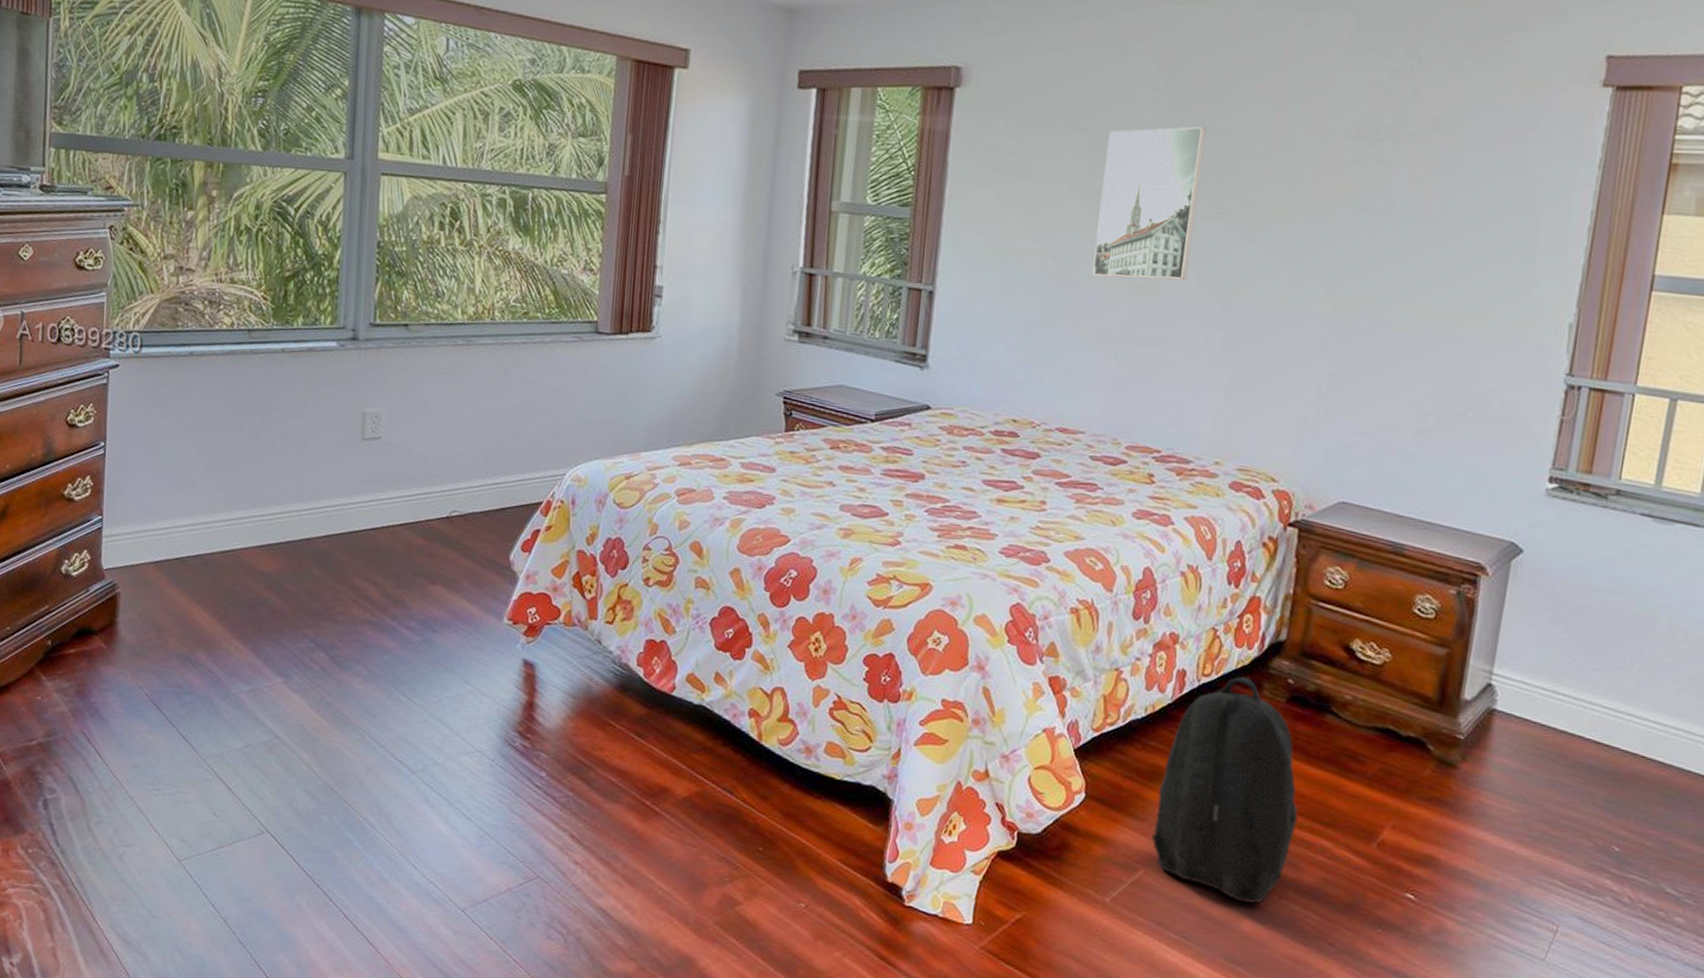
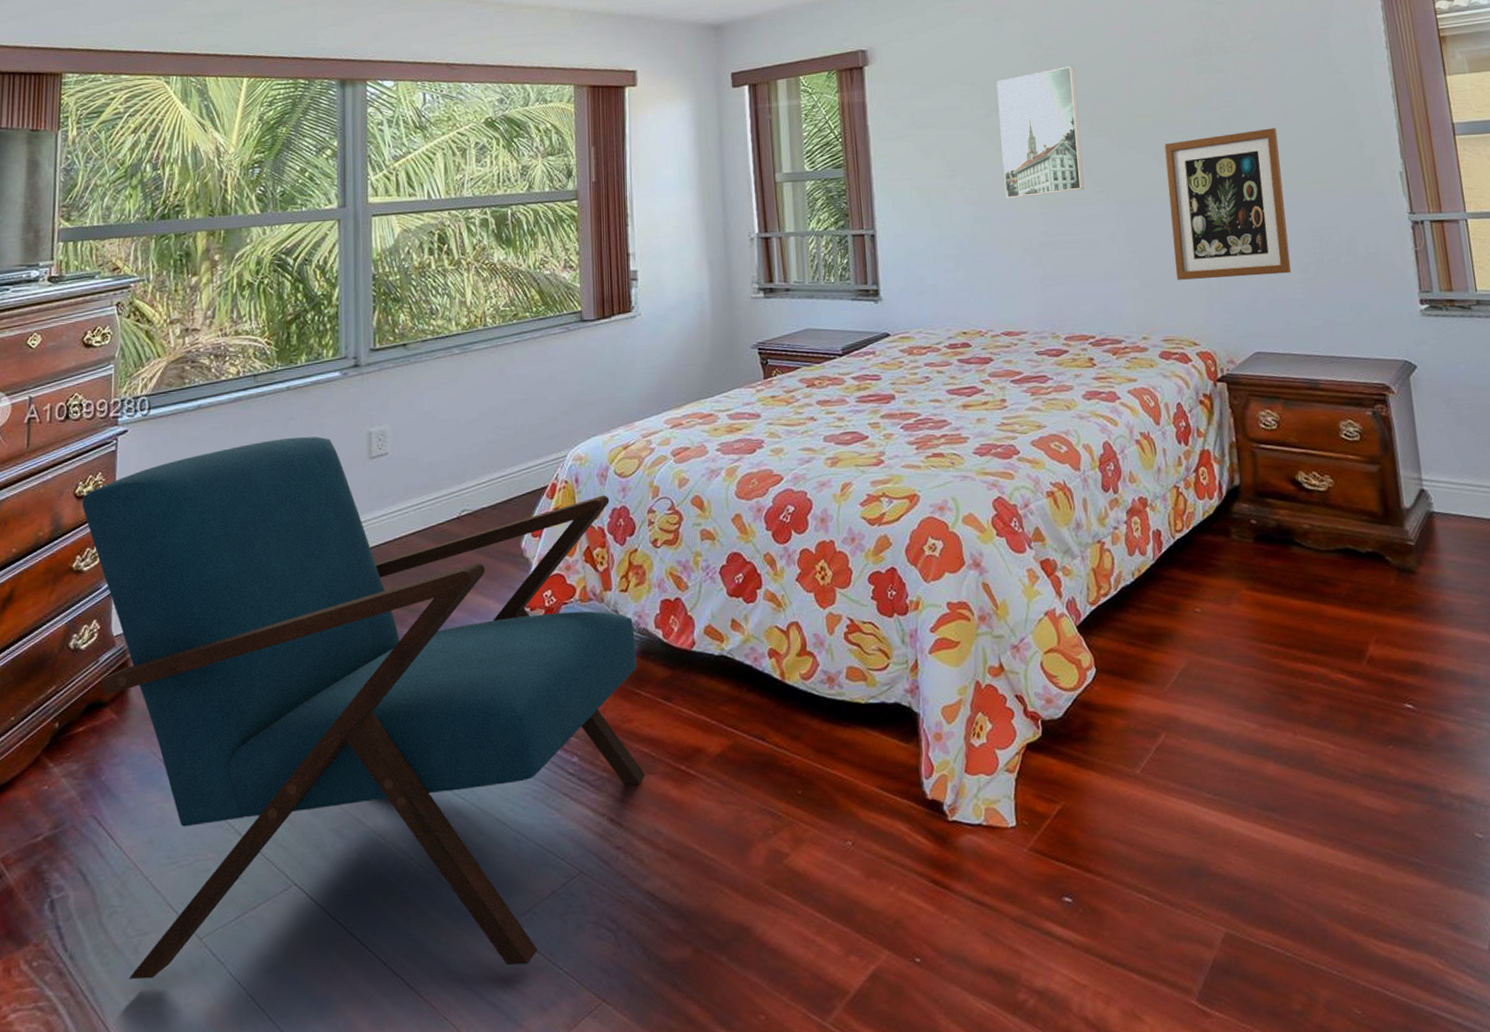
armchair: none [73,401,616,946] -> present [82,436,645,980]
backpack: present [1150,676,1298,904] -> none [1161,525,1292,746]
wall art: none [1269,241,1434,420] -> present [1164,128,1292,280]

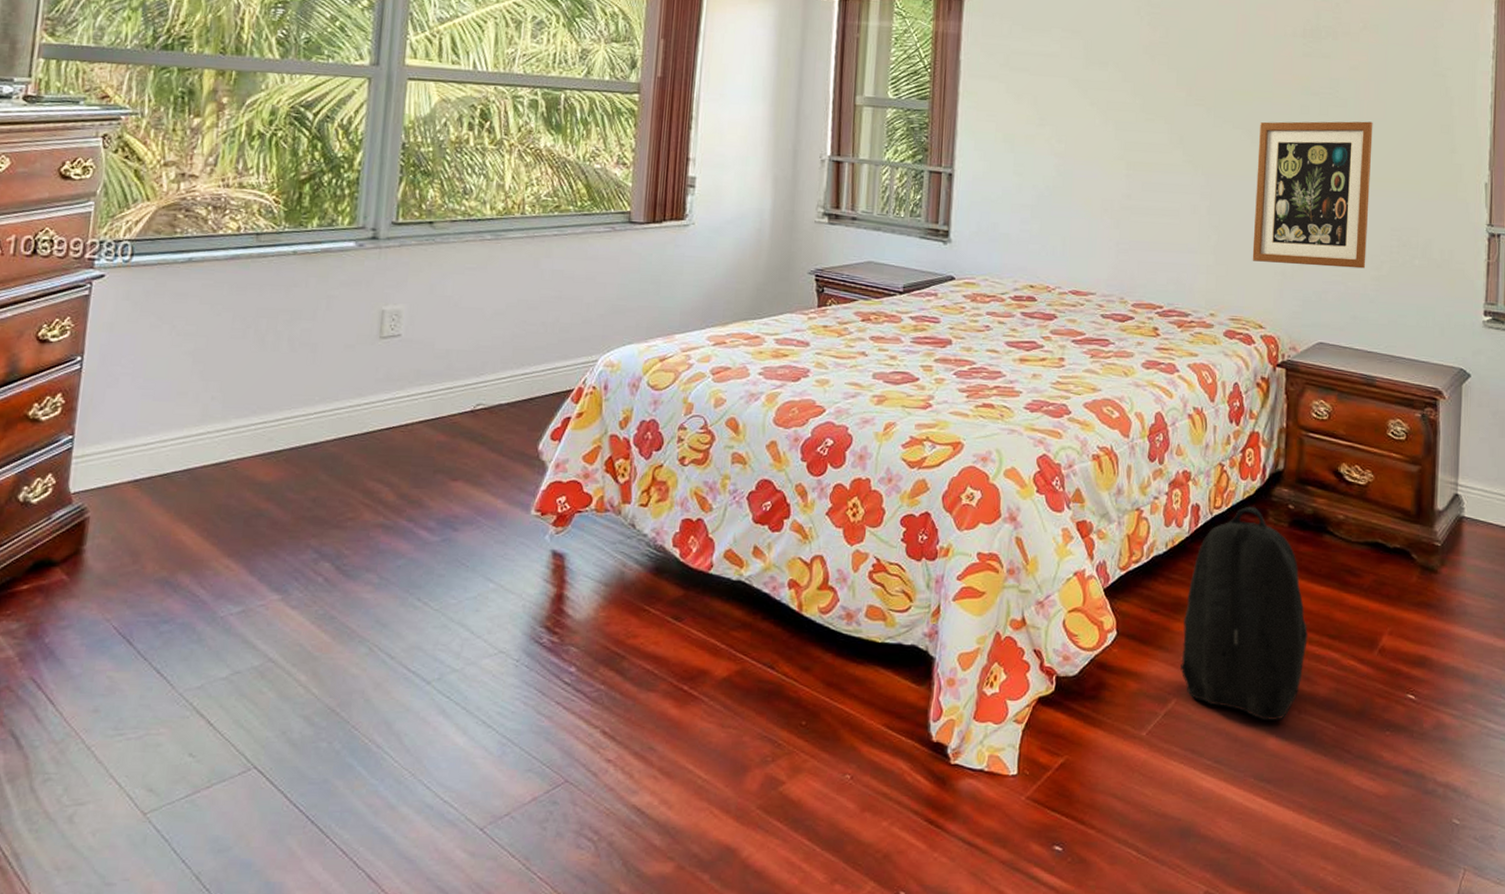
armchair: present [82,436,645,980] -> none [44,305,651,867]
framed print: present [996,65,1085,199] -> none [1093,28,1181,158]
backpack: none [1161,525,1292,746] -> present [1179,506,1308,722]

